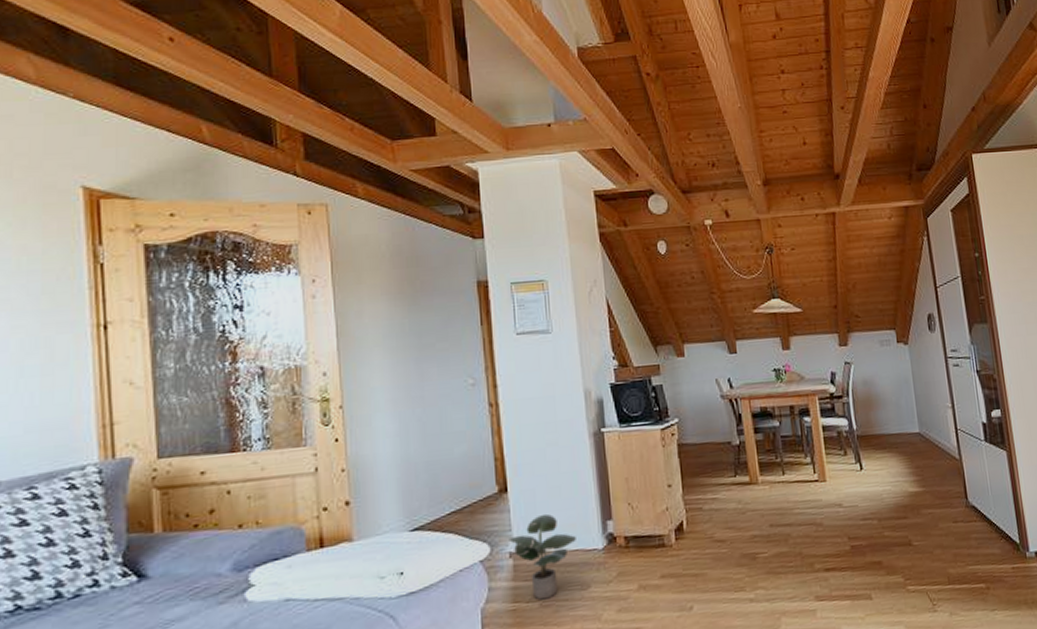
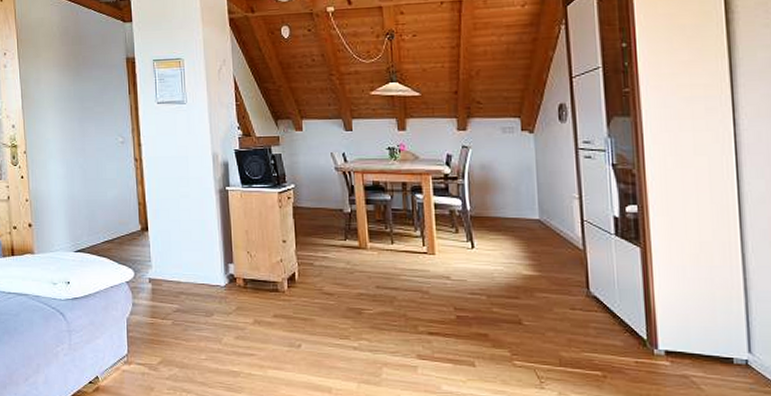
potted plant: present [509,513,576,600] -> none [148,251,203,319]

